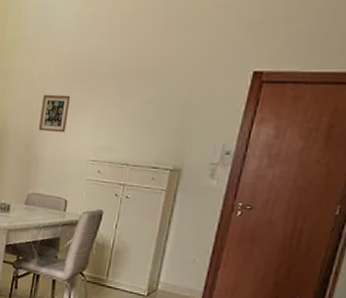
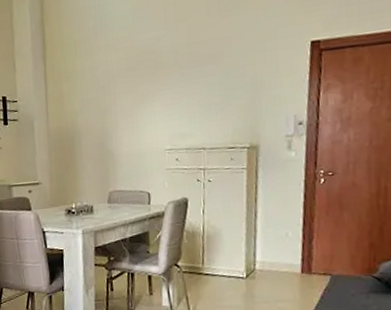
picture frame: present [38,94,71,133] -> none [109,88,138,128]

